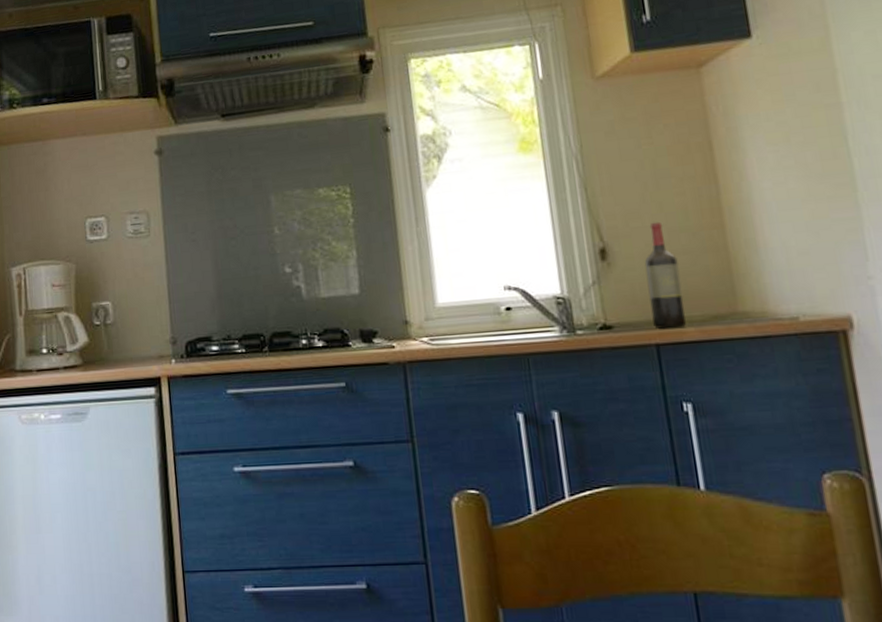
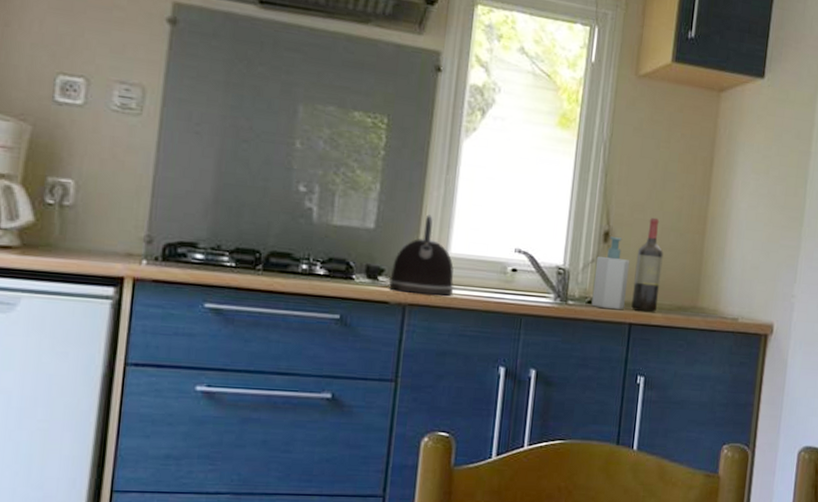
kettle: none [383,269,450,351] -> present [388,214,454,296]
soap bottle: none [597,252,645,333] -> present [591,236,630,310]

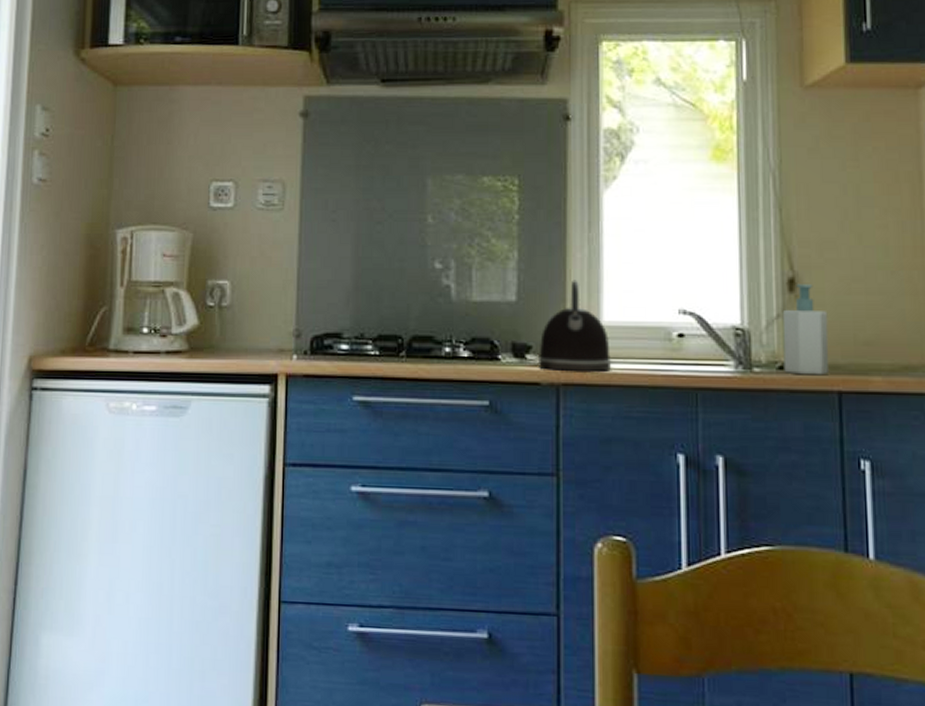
wine bottle: present [631,217,664,312] -> none [835,255,874,375]

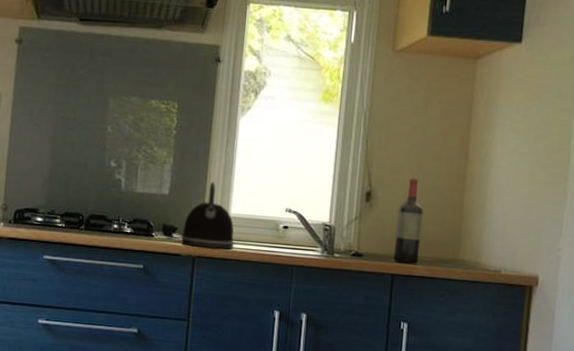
soap bottle: present [782,284,829,376] -> none [356,196,391,262]
wine bottle: none [835,255,874,375] -> present [393,178,424,264]

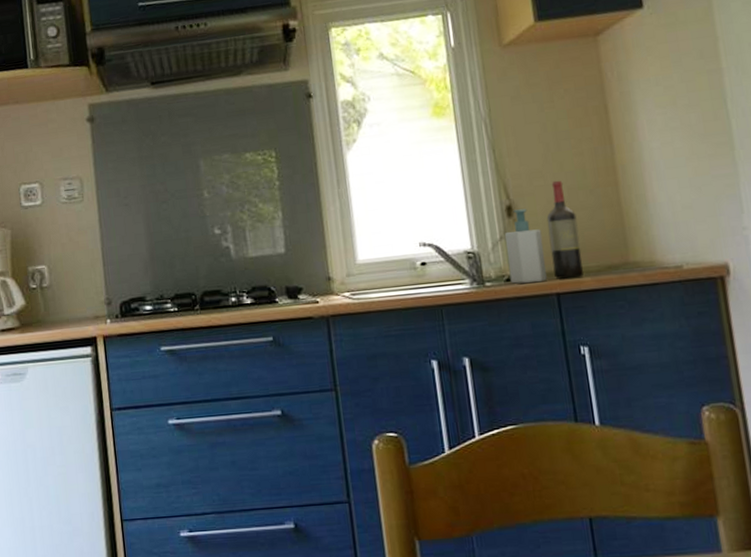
kettle: present [180,182,235,249] -> none [308,229,370,306]
soap bottle: none [356,196,391,262] -> present [504,209,547,284]

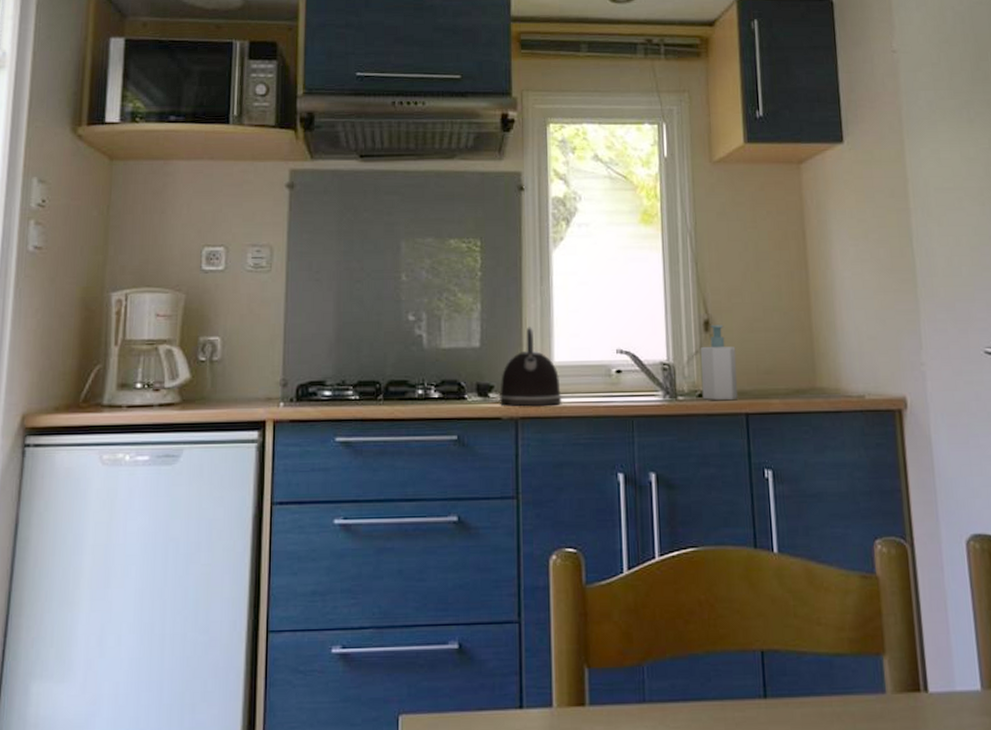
kettle: none [308,229,370,306] -> present [498,327,562,406]
wine bottle: present [546,180,584,279] -> none [741,299,773,399]

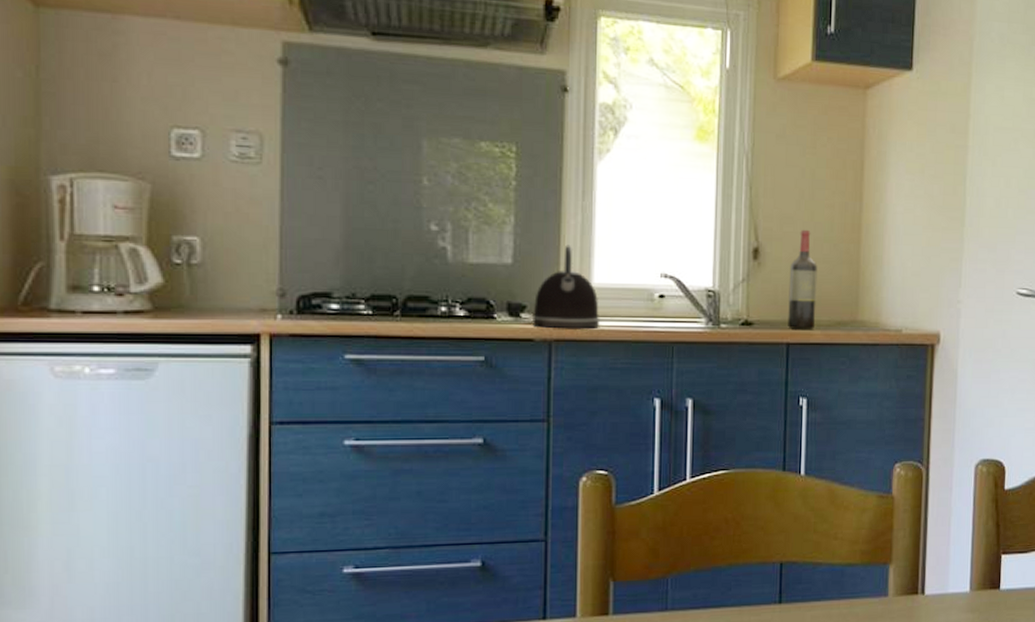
soap bottle: present [700,325,738,401] -> none [745,253,783,330]
wine bottle: none [741,299,773,399] -> present [788,229,818,329]

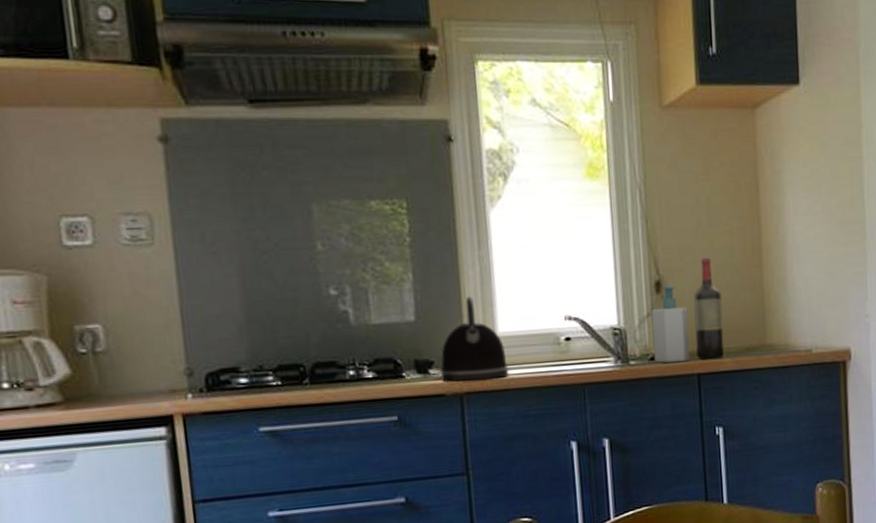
soap bottle: none [745,253,783,330] -> present [651,285,690,364]

